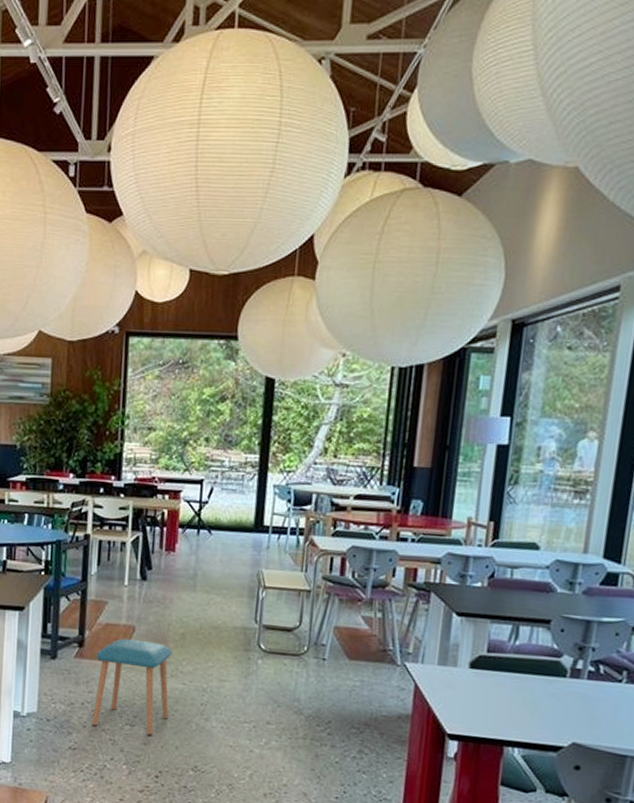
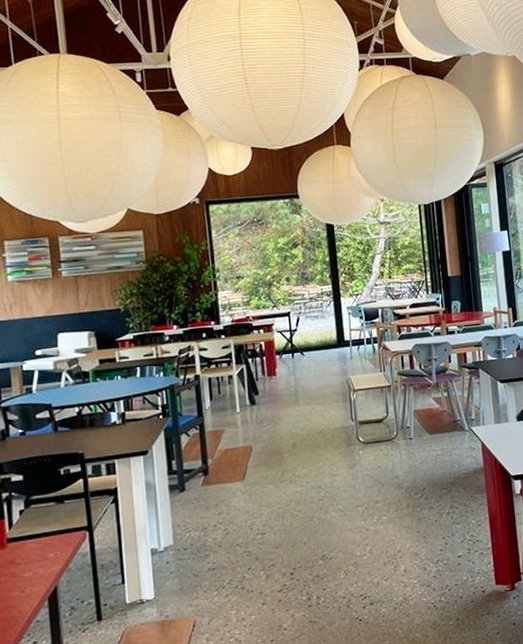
stool: present [92,638,172,737] -> none [221,456,293,544]

